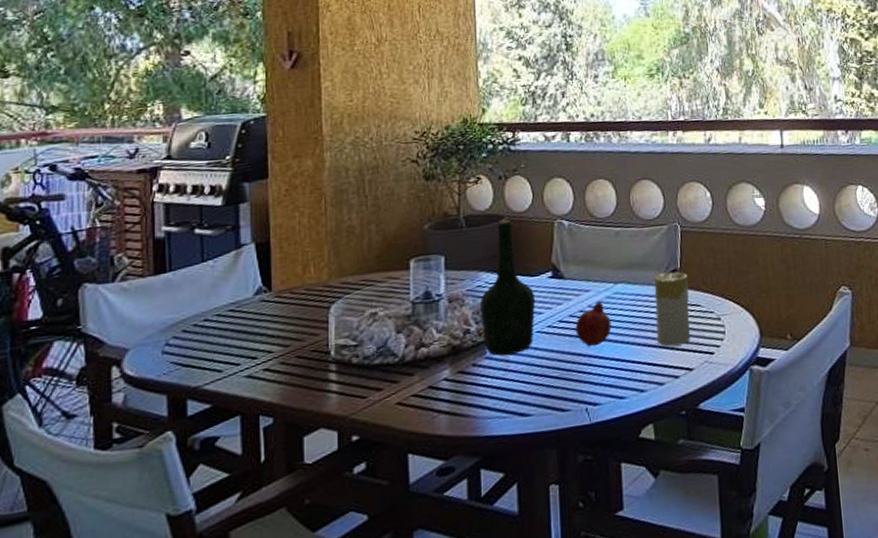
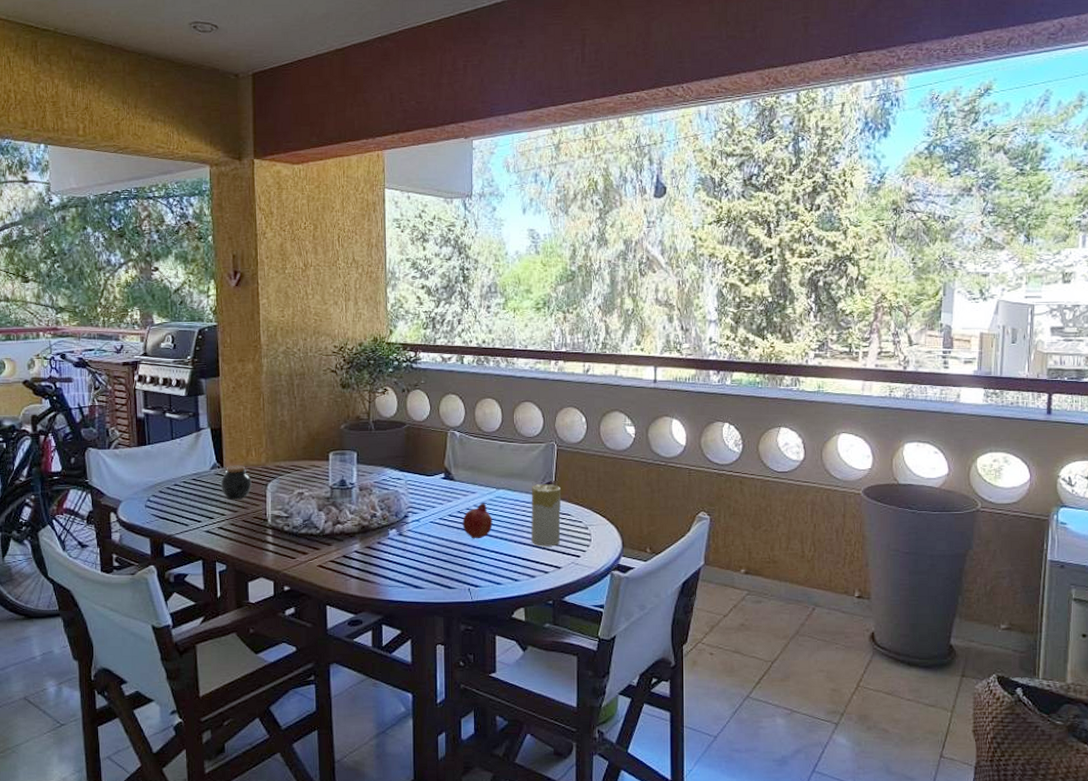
jar: none [267,285,309,332] -> present [220,465,252,500]
bottle: present [479,220,536,356] -> none [384,427,430,538]

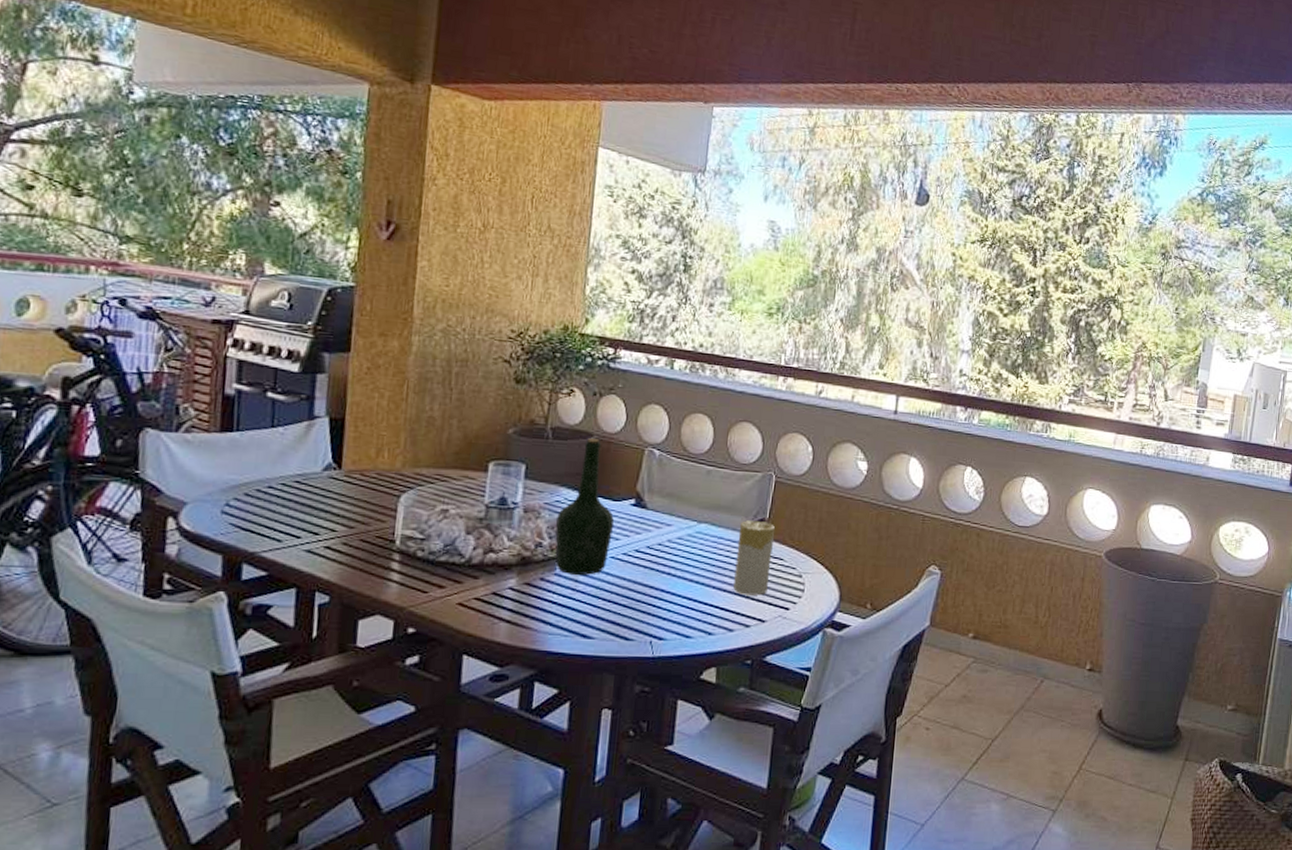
jar: present [220,465,252,500] -> none [334,467,379,513]
bottle: none [384,427,430,538] -> present [555,438,615,575]
fruit: present [462,503,493,539] -> none [650,538,689,582]

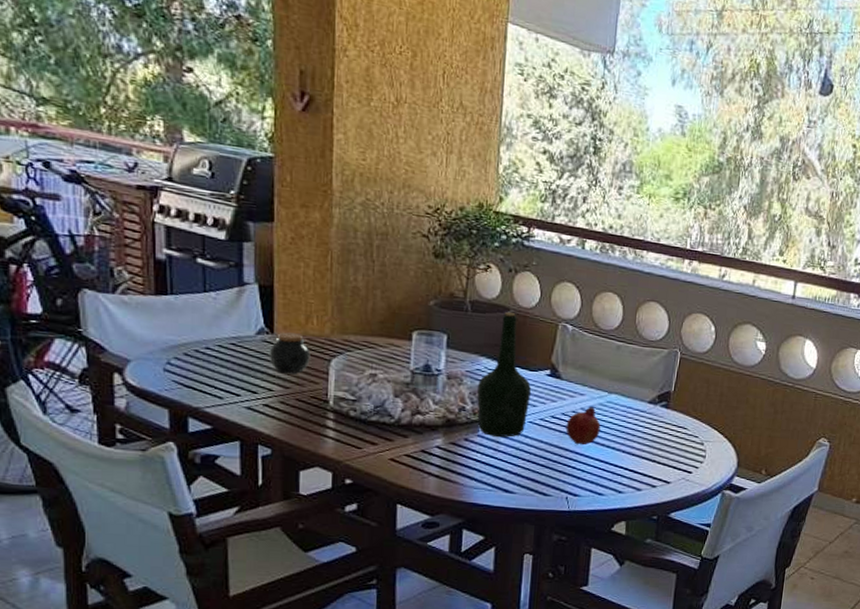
jar: none [334,467,379,513] -> present [268,332,311,374]
fruit: none [650,538,689,582] -> present [565,407,601,446]
candle: present [733,520,774,596] -> none [641,392,679,460]

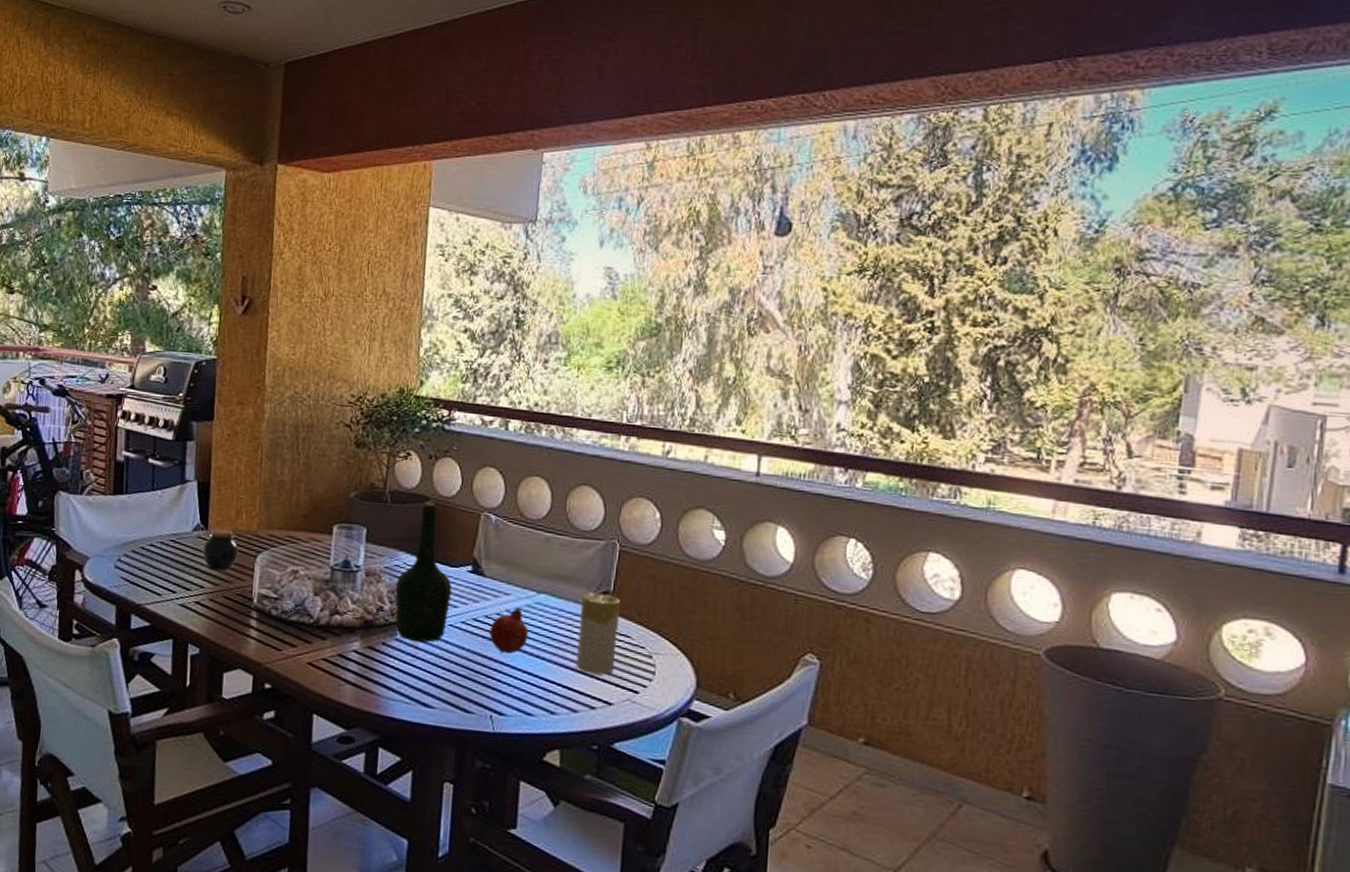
candle: none [641,392,679,460] -> present [576,592,620,675]

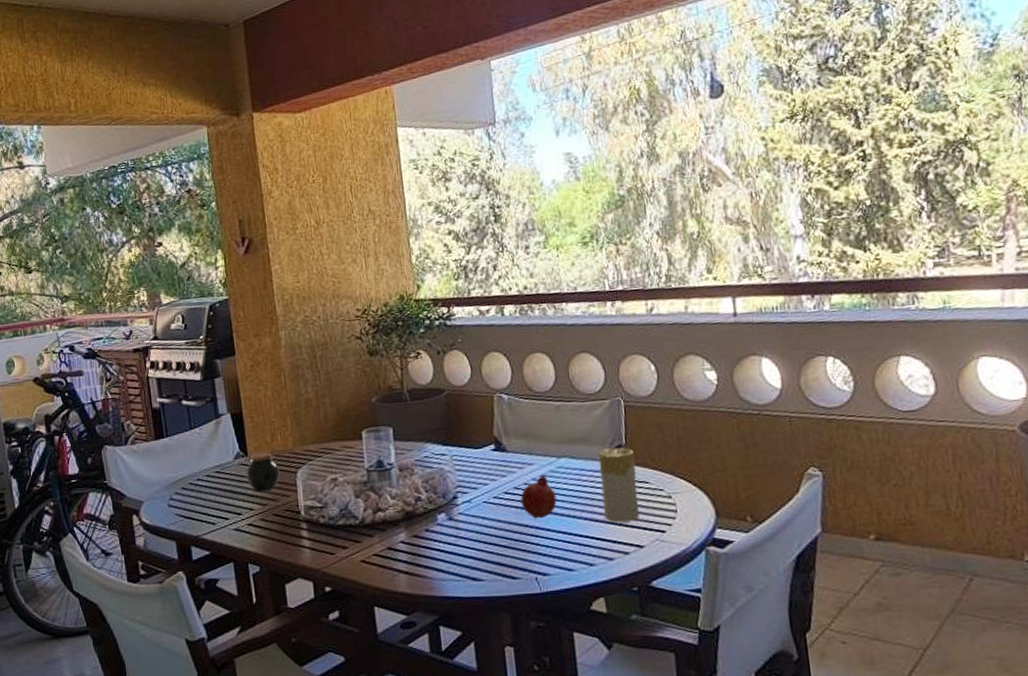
bottle: present [395,502,452,643] -> none [428,393,481,523]

